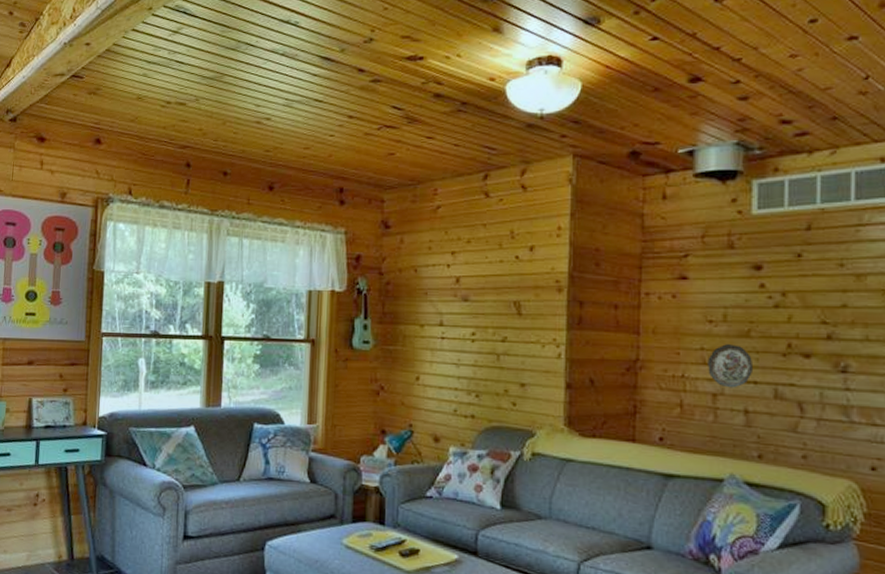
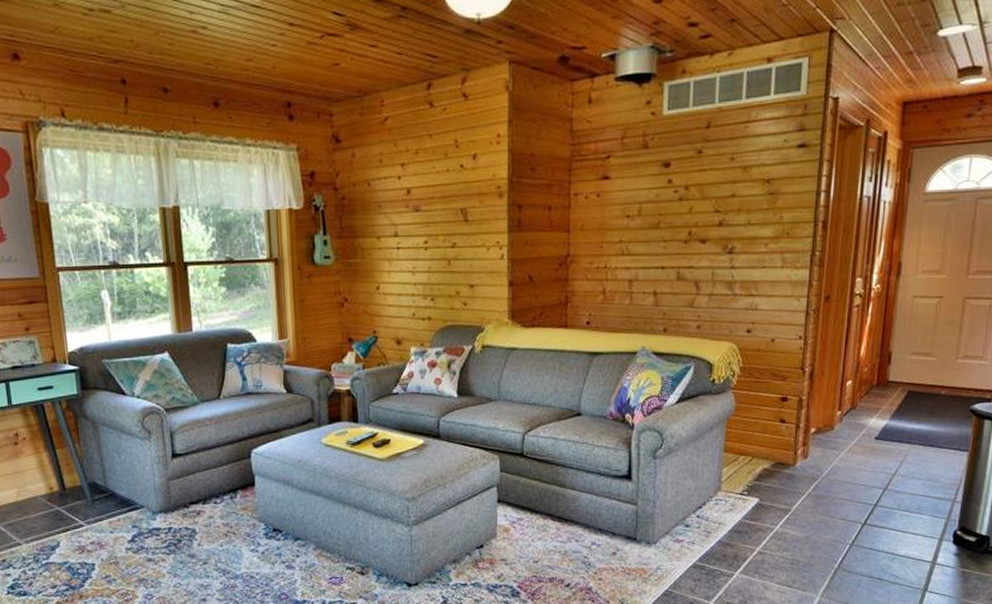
decorative plate: present [708,344,752,388] -> none [625,236,661,274]

